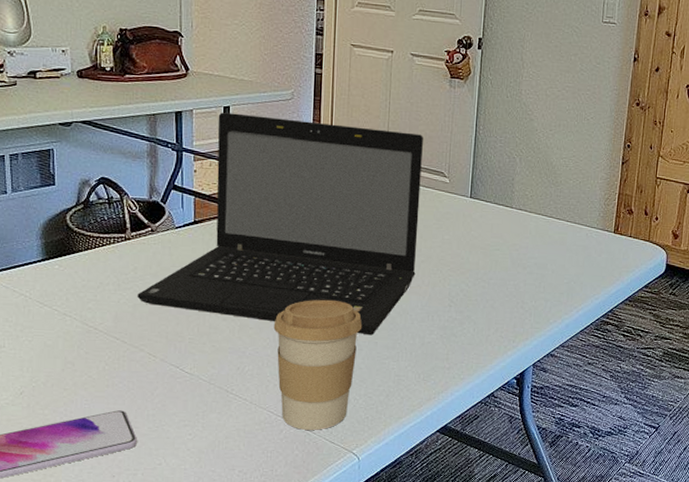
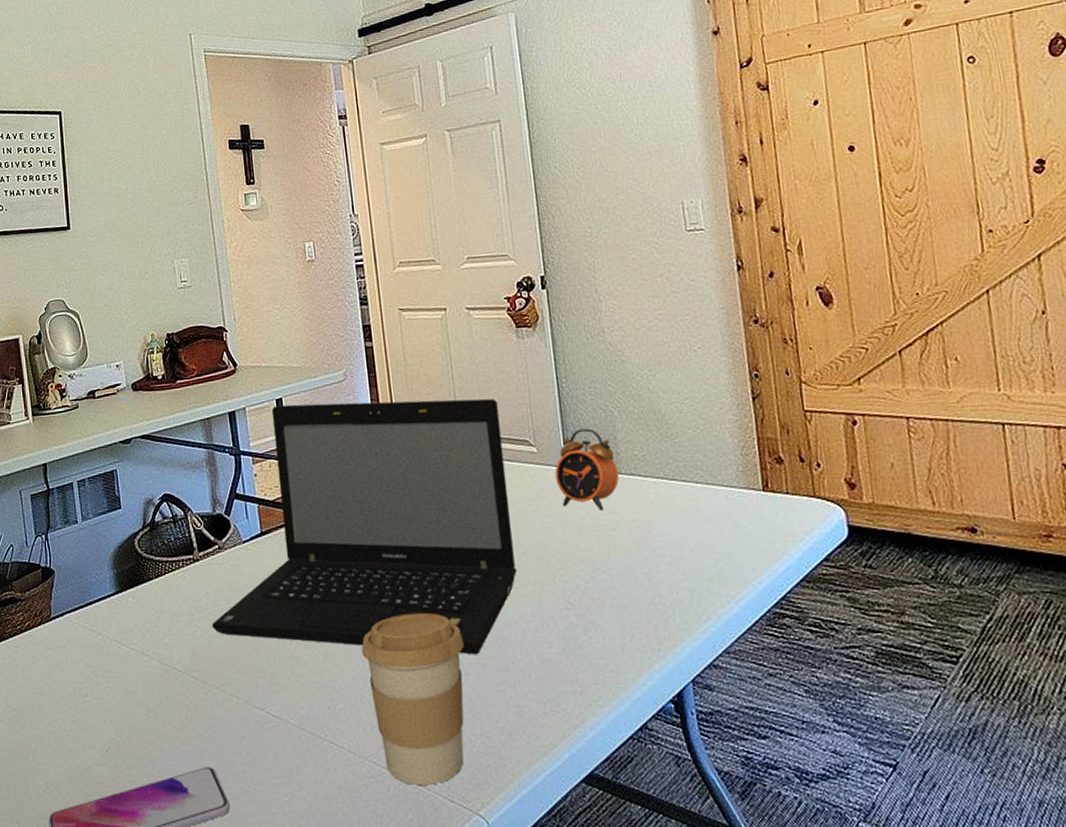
alarm clock: none [460,169,511,234] -> present [554,428,620,510]

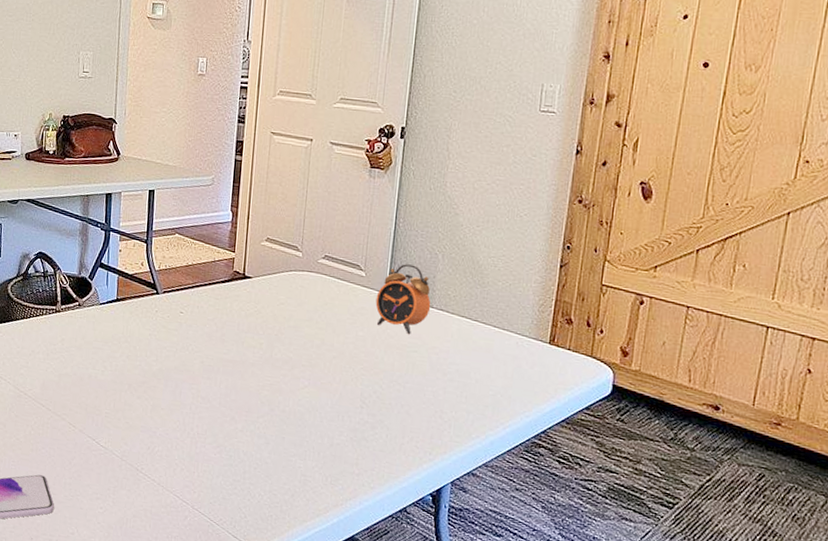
laptop: present [212,398,517,655] -> none [63,195,340,430]
coffee cup: present [361,612,465,785] -> none [183,386,271,522]

